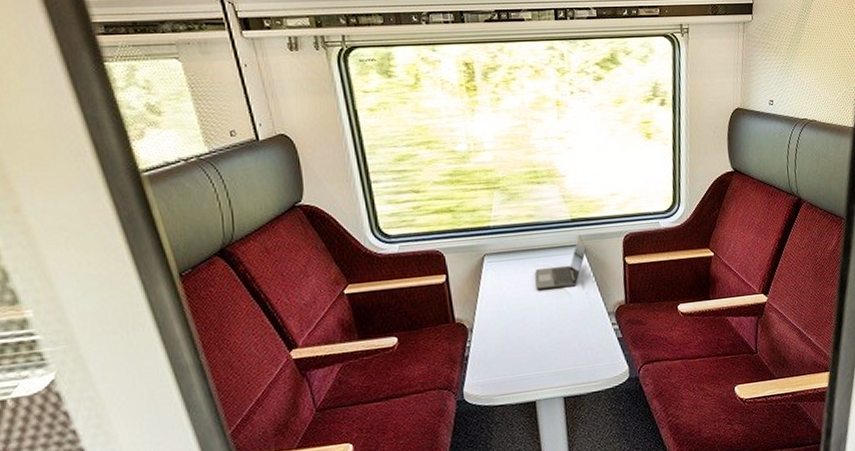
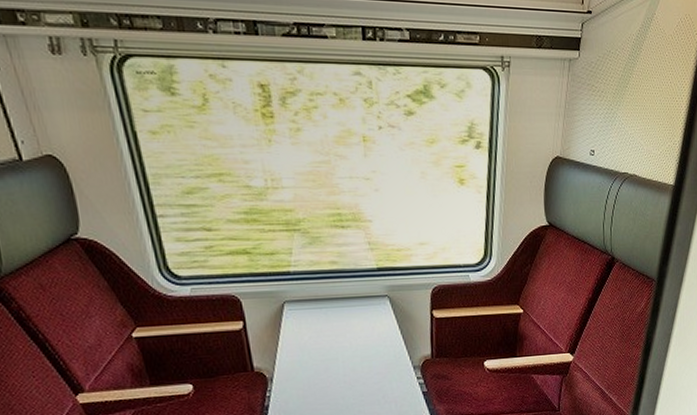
laptop: present [535,234,586,291] -> none [338,285,392,341]

